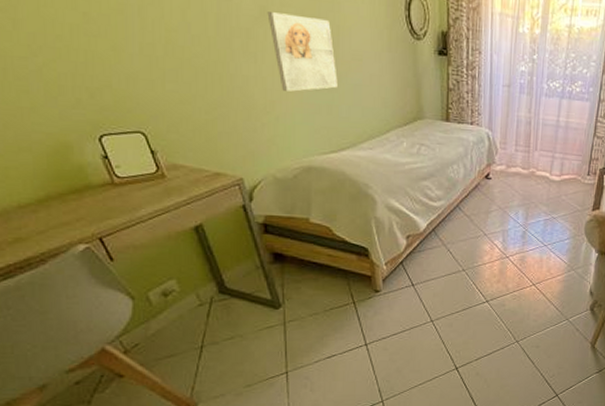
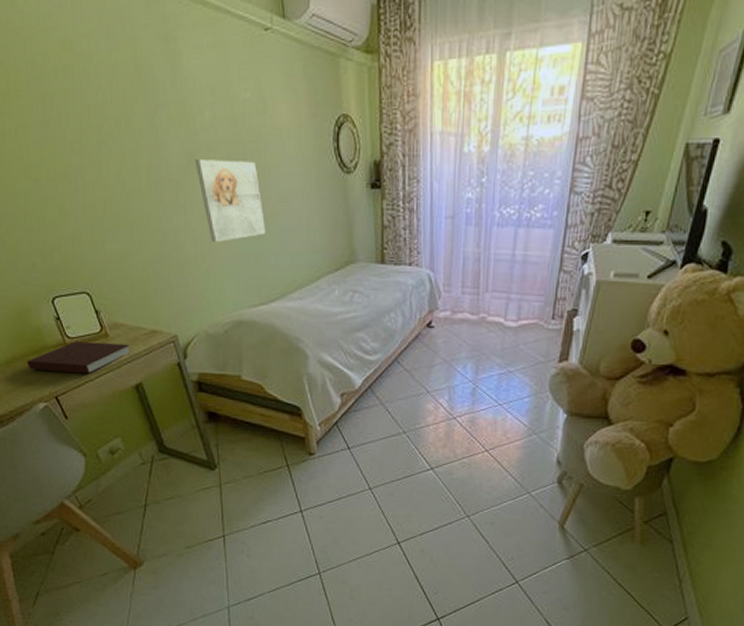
notebook: none [65,181,190,215] -> present [27,341,130,374]

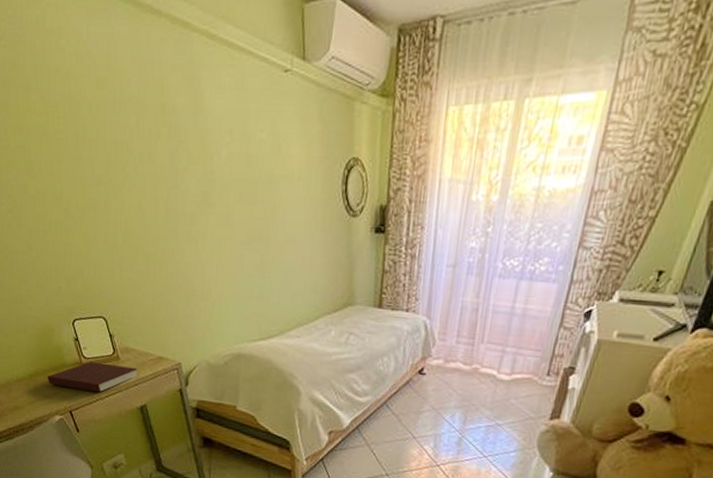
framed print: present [195,160,265,242] -> none [209,197,270,277]

